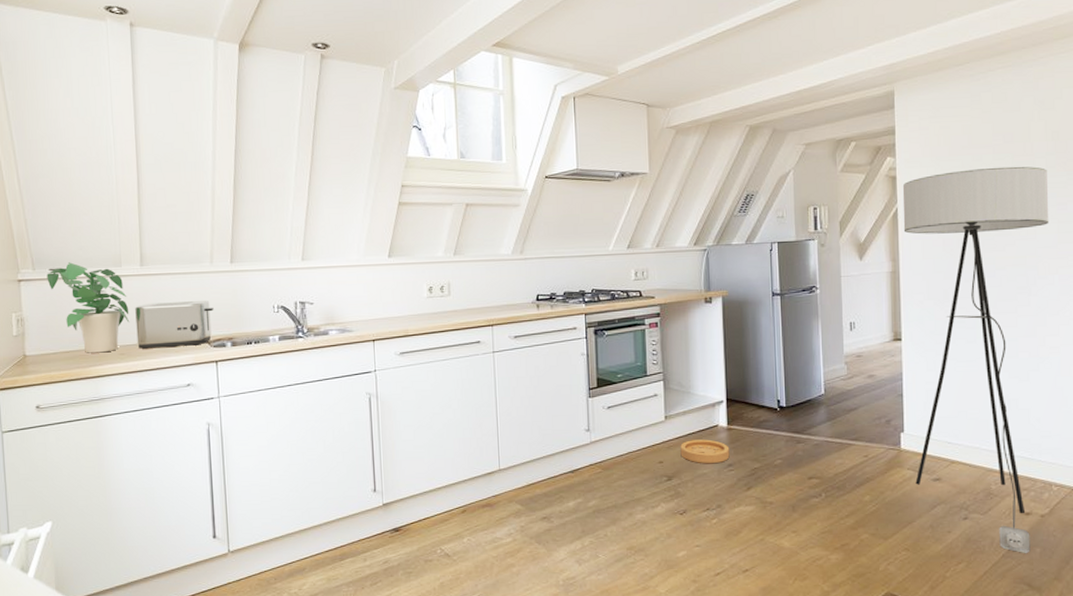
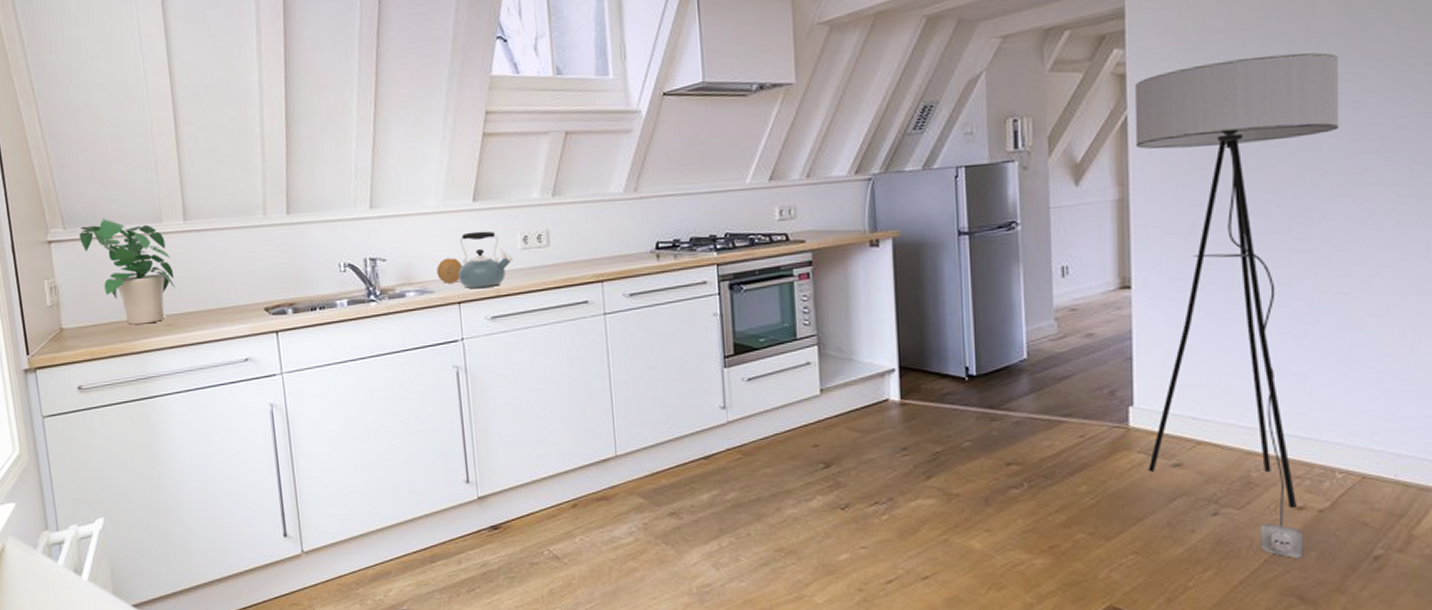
toaster: present [135,300,214,350] -> none [180,259,271,320]
fruit: none [356,303,378,324] -> present [436,257,463,284]
kettle: none [373,282,420,329] -> present [457,231,513,289]
pet bowl: present [680,439,730,464] -> none [840,417,904,448]

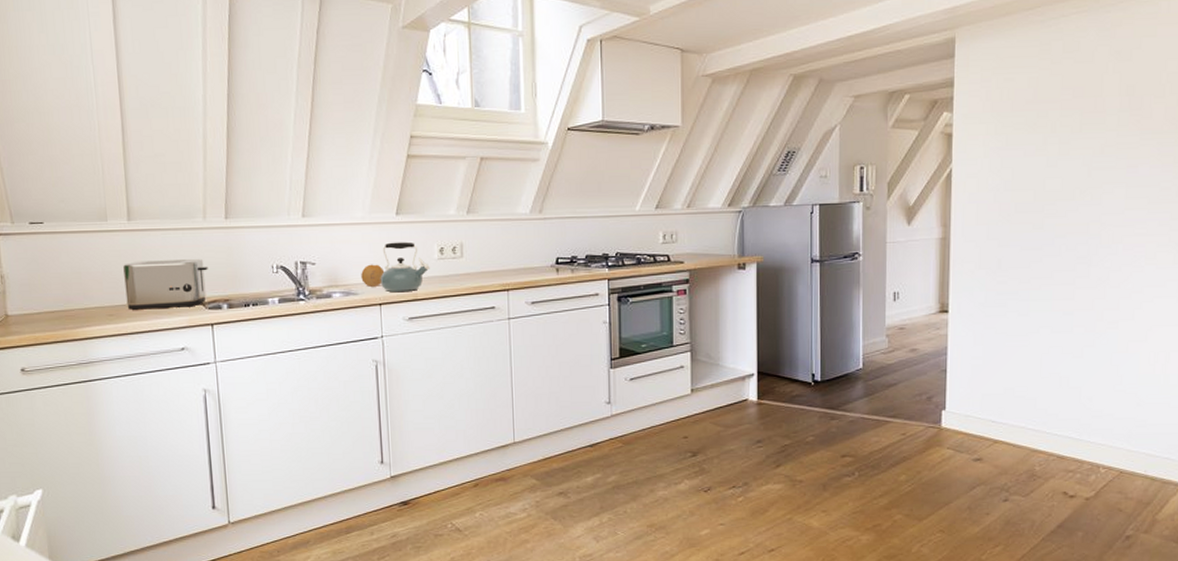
potted plant: present [79,219,176,325] -> none [27,215,118,314]
toaster: none [180,259,271,320] -> present [123,258,208,311]
floor lamp: present [1134,52,1340,559] -> none [955,124,1118,538]

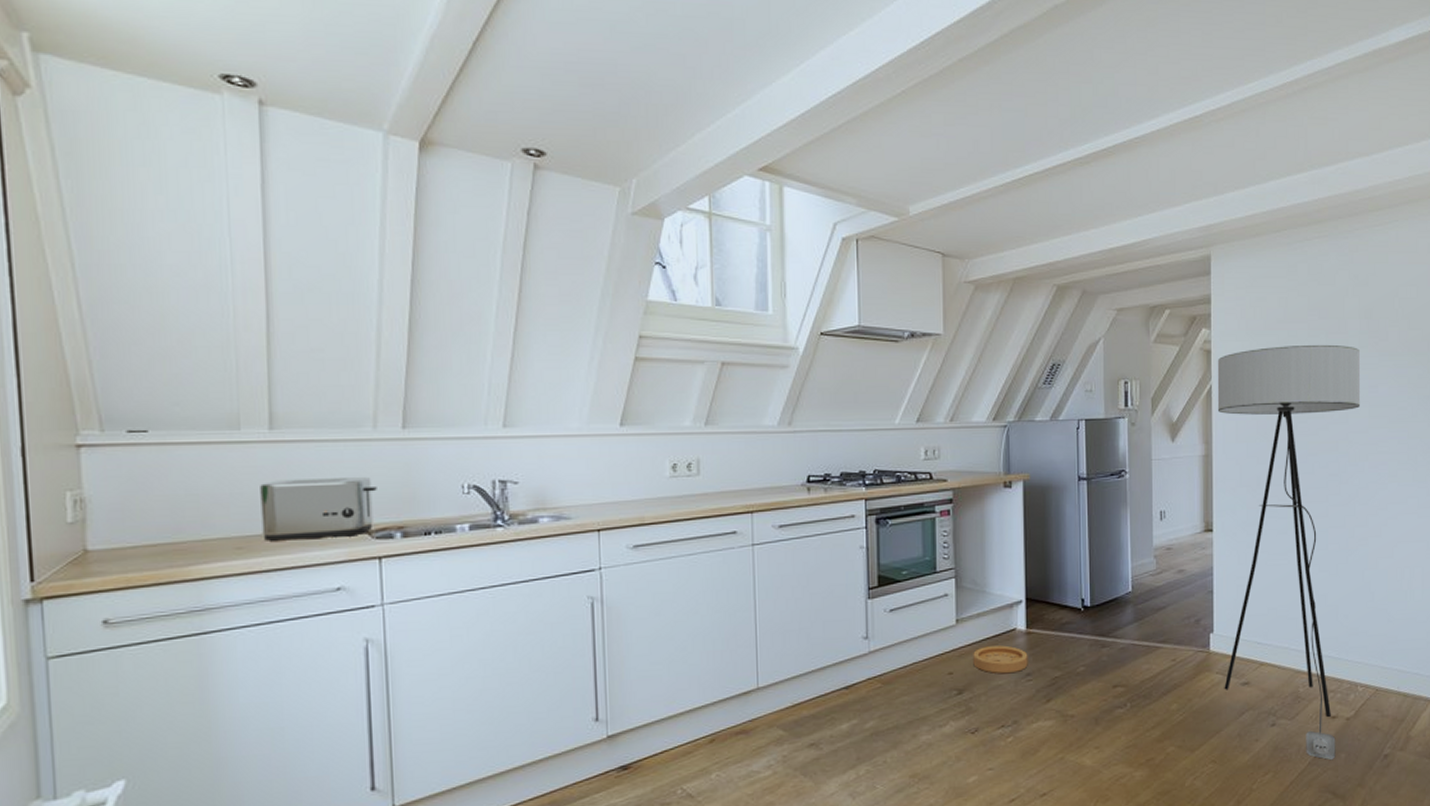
fruit: present [361,264,385,287] -> none [575,483,605,510]
kettle: present [380,241,430,293] -> none [599,457,660,516]
pet bowl: none [707,414,759,440] -> present [973,645,1028,674]
floor lamp: none [955,124,1118,538] -> present [1217,344,1361,761]

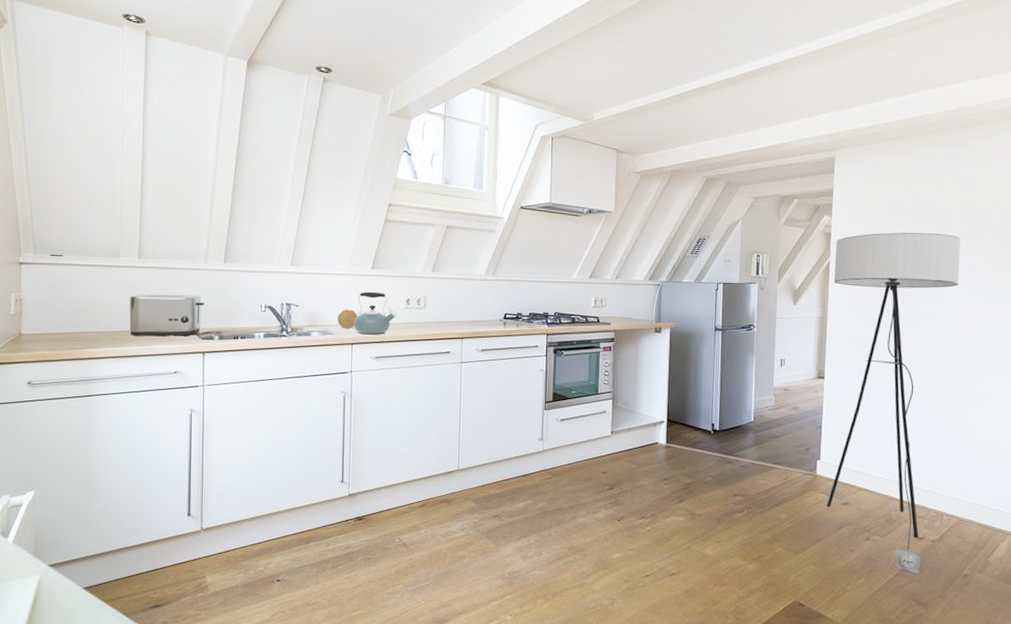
fruit: none [575,483,605,510] -> present [337,309,358,329]
kettle: none [599,457,660,516] -> present [353,291,397,335]
pet bowl: present [973,645,1028,674] -> none [622,454,666,477]

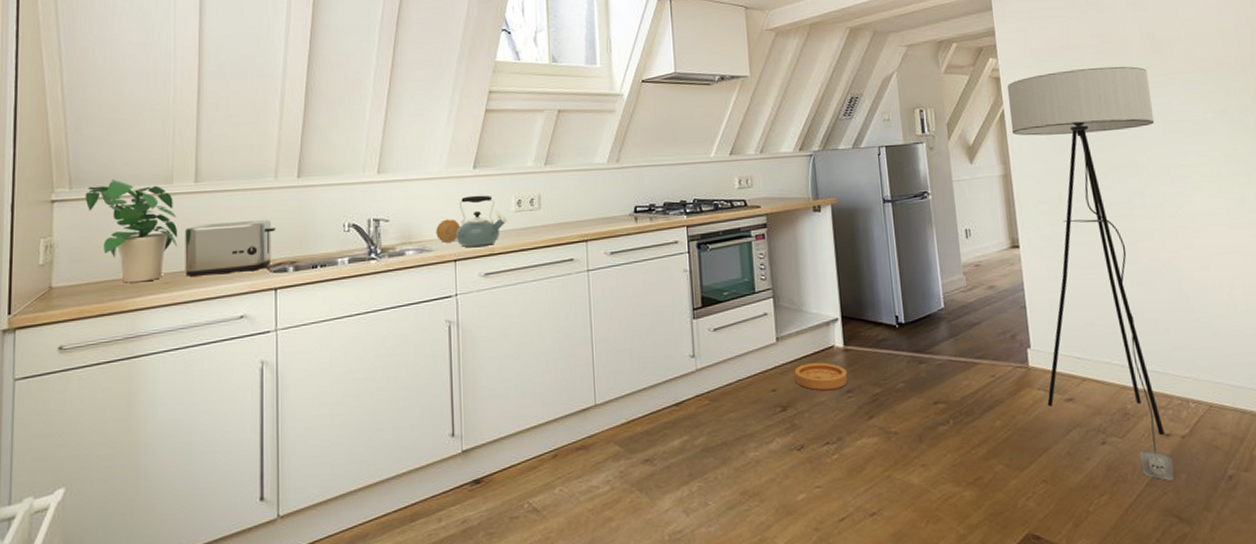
potted plant: none [47,250,124,337] -> present [85,179,178,283]
pet bowl: none [622,454,666,477] -> present [794,362,848,391]

